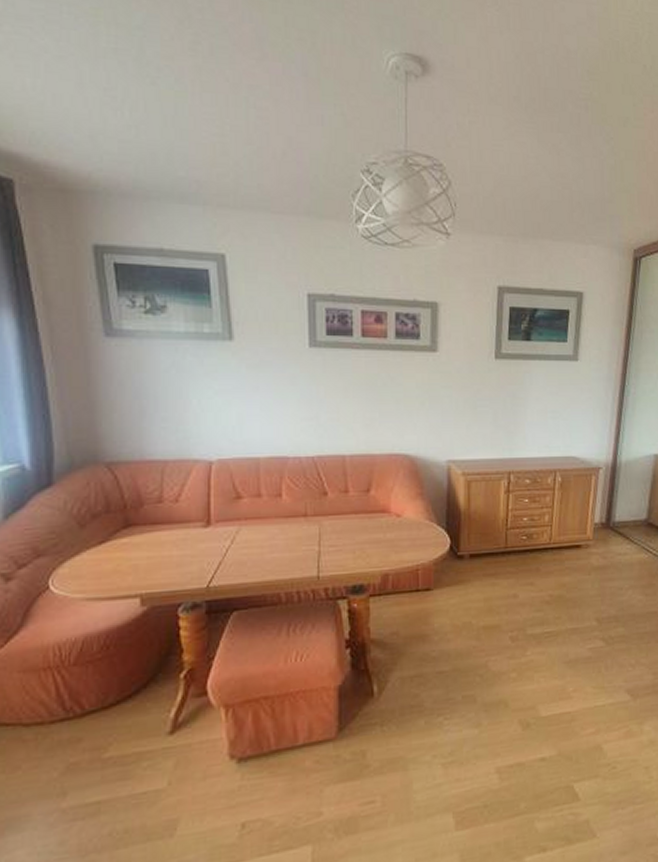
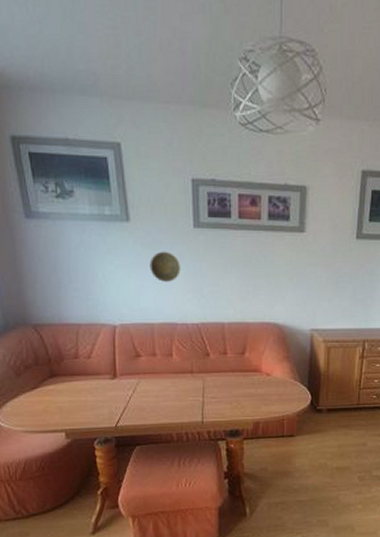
decorative plate: none [256,373,293,409] -> present [149,251,181,282]

